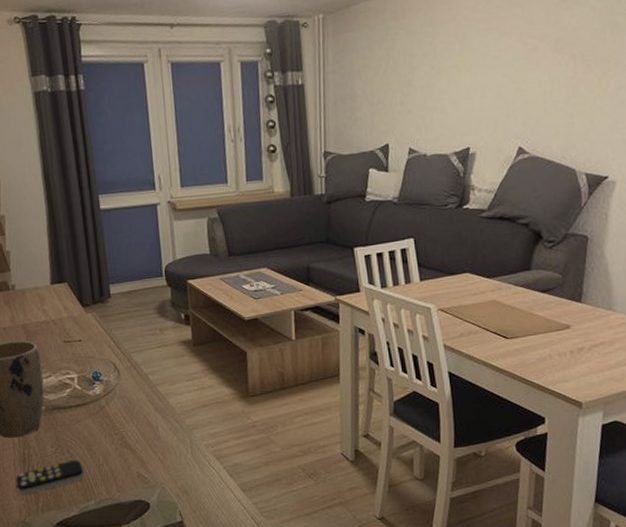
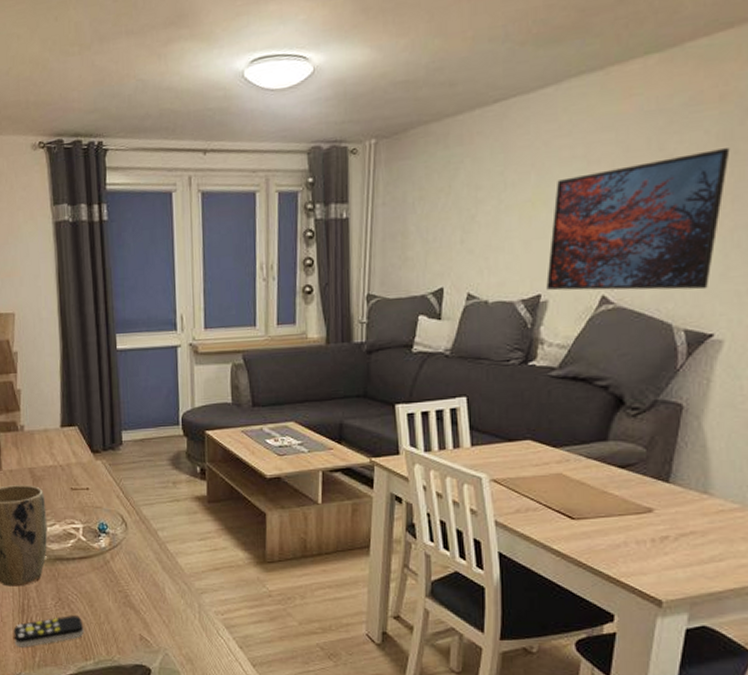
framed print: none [473,21,612,144] -> present [546,148,730,291]

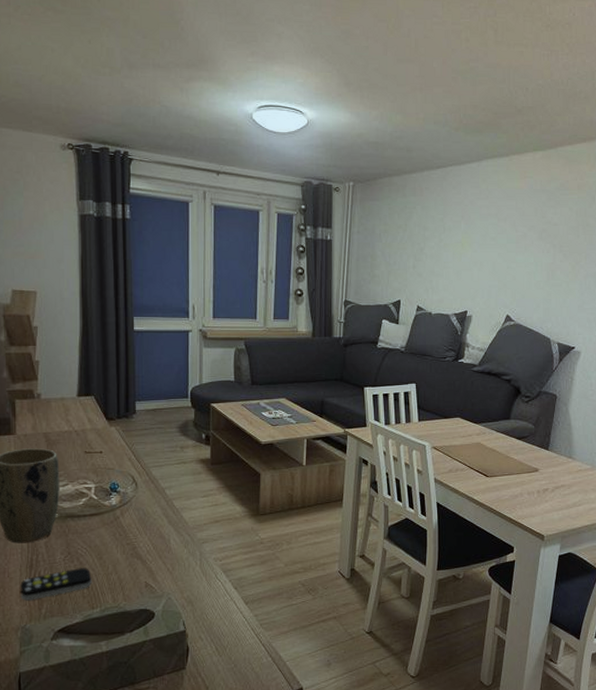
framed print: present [546,148,730,291] -> none [471,221,584,316]

